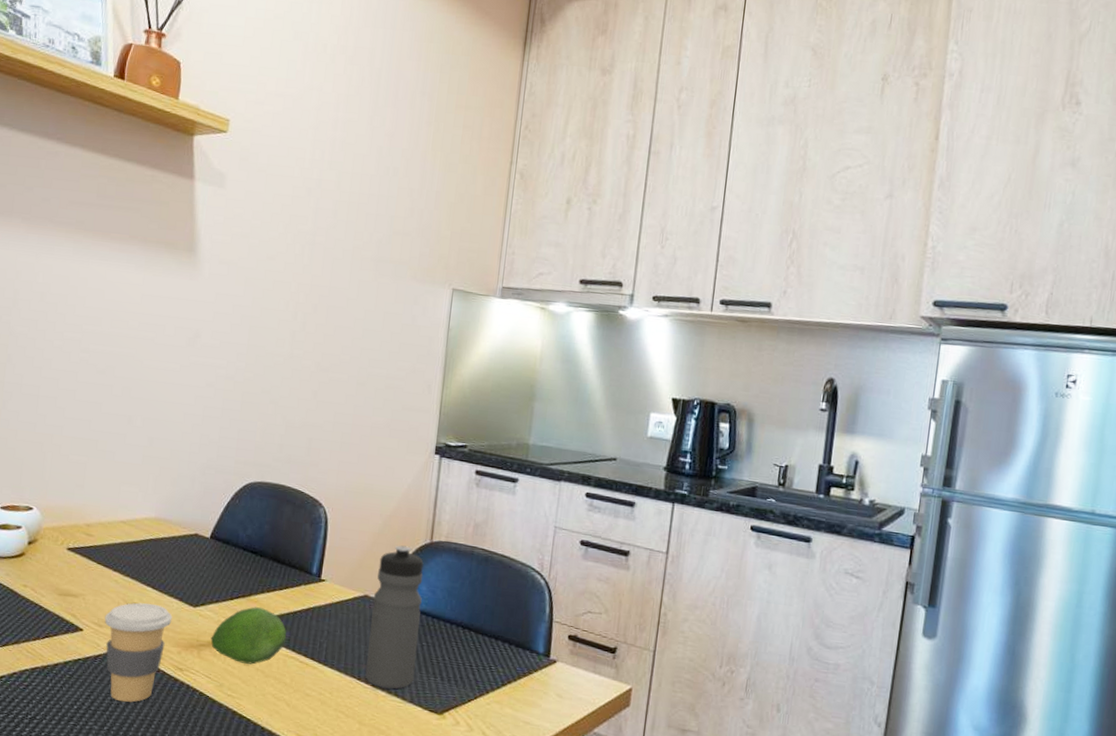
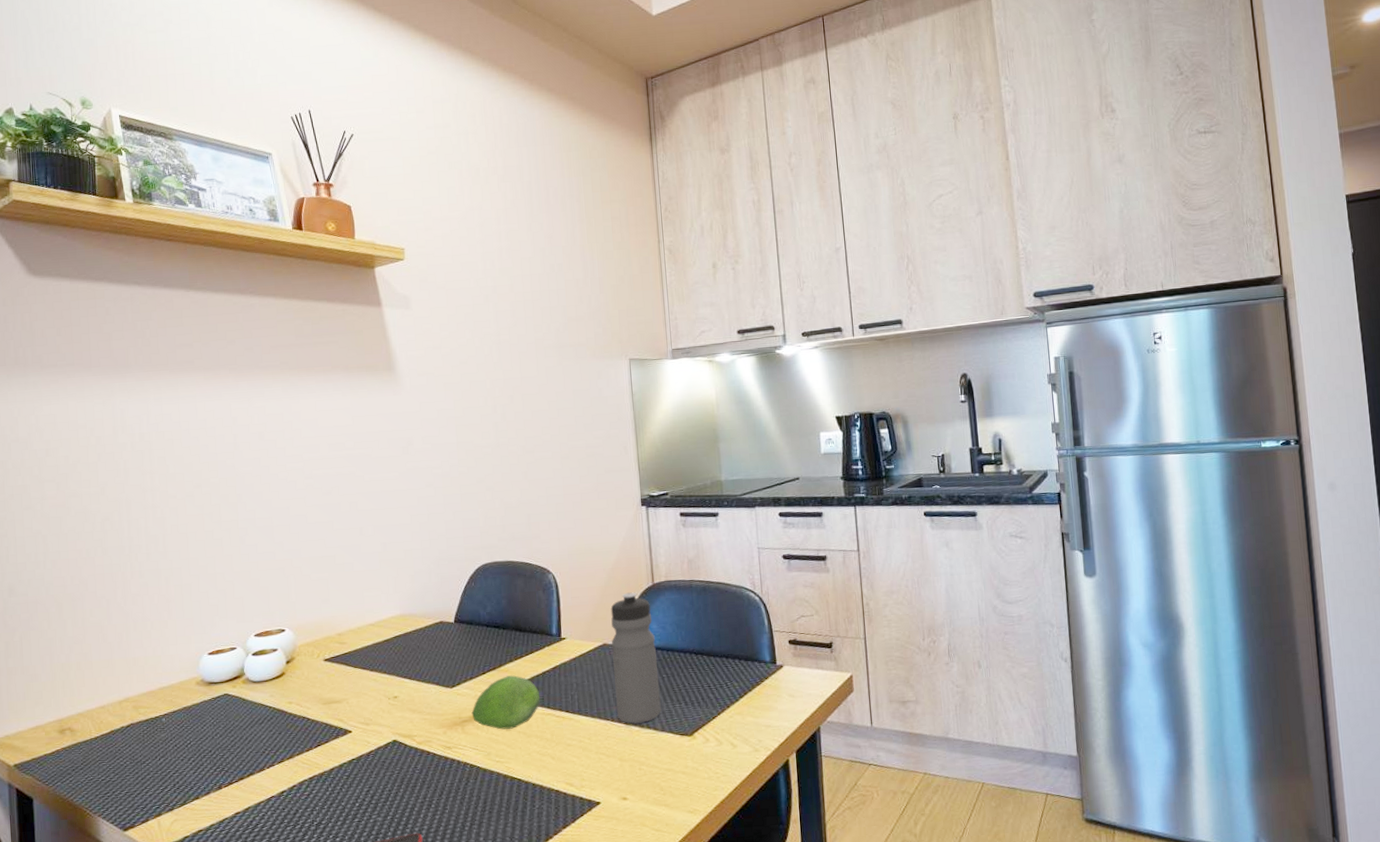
coffee cup: present [104,602,173,703] -> none [370,693,433,790]

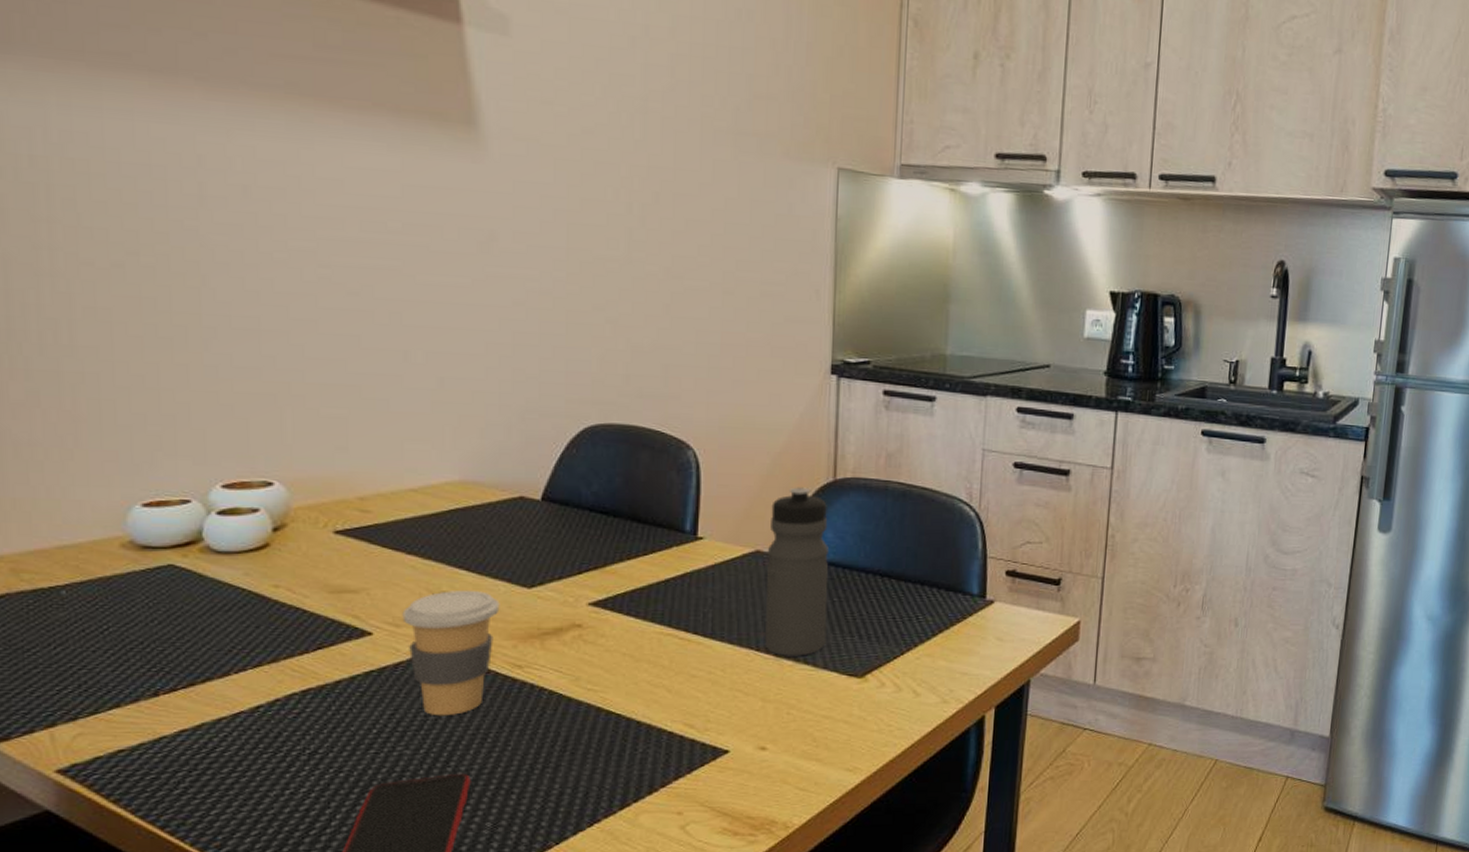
coffee cup: none [370,693,433,790] -> present [402,590,500,716]
fruit: present [471,675,541,730] -> none [556,579,659,649]

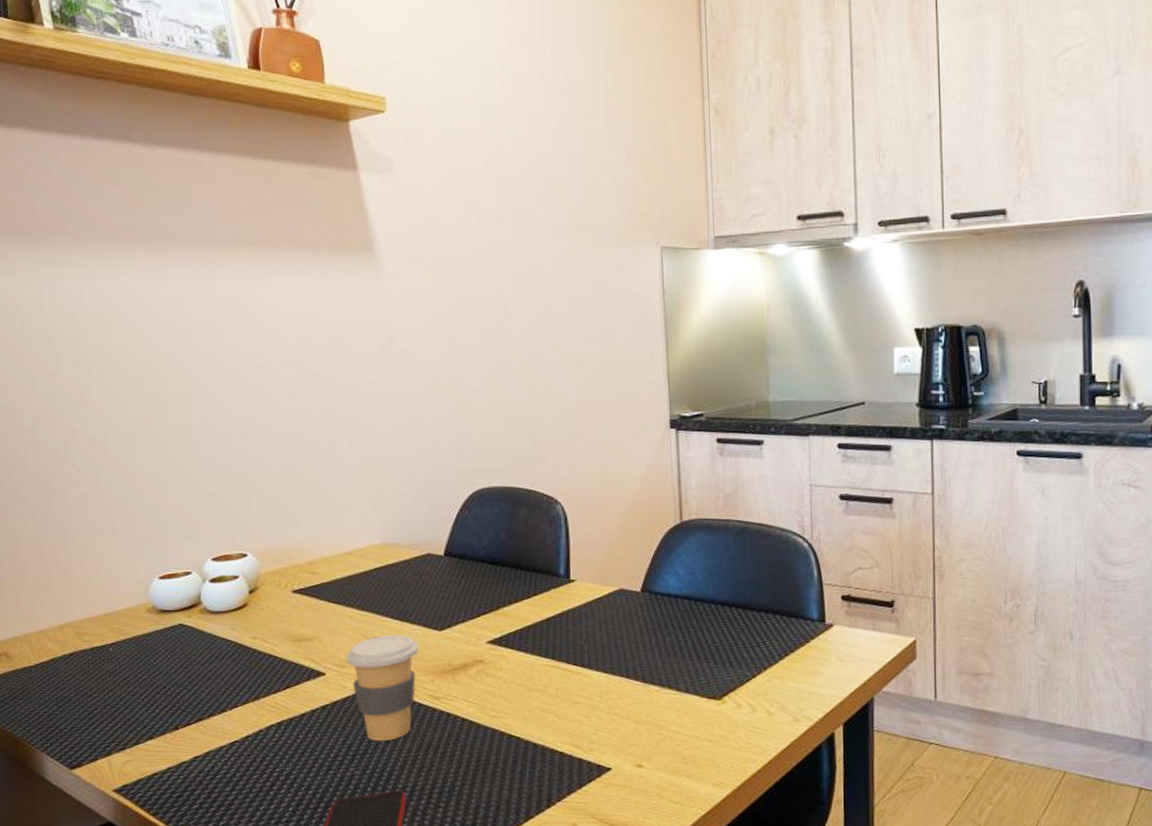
water bottle: present [764,487,828,656] -> none [629,530,686,682]

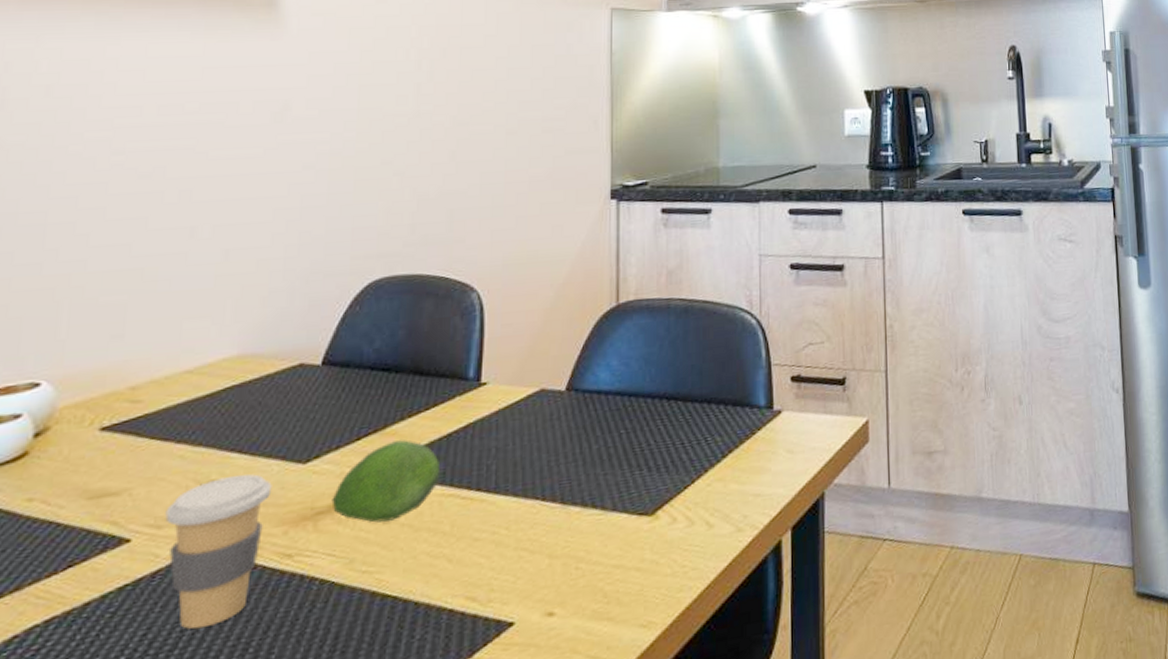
fruit: none [463,620,544,681] -> present [331,440,441,523]

